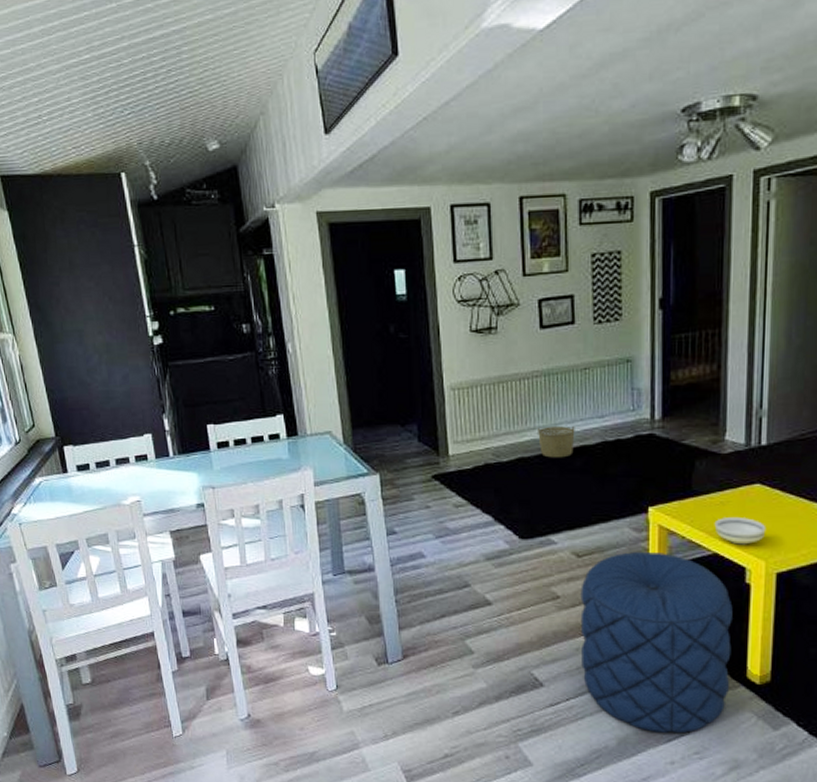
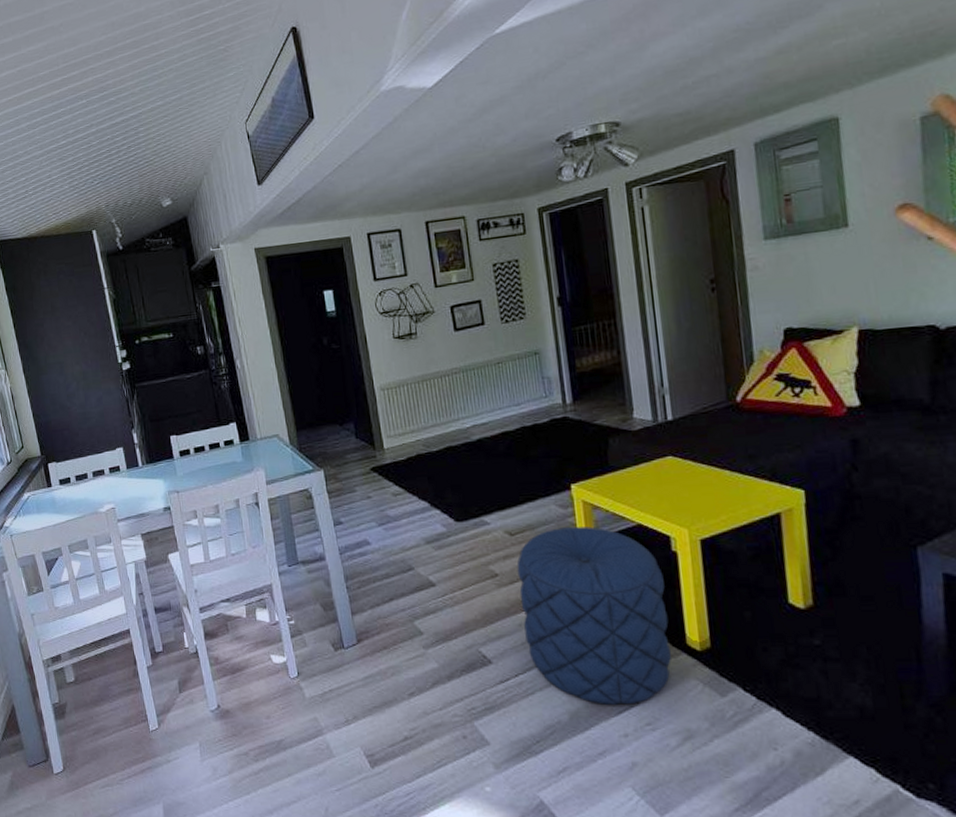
basket: present [538,426,575,458] -> none [462,415,496,445]
bowl: present [714,518,767,545] -> none [634,488,685,515]

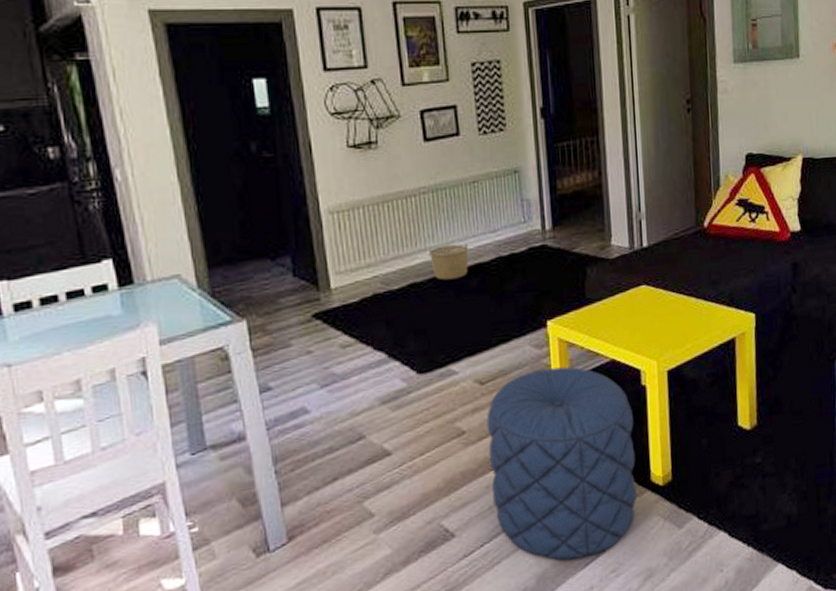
basket: none [462,415,496,445] -> present [429,244,469,281]

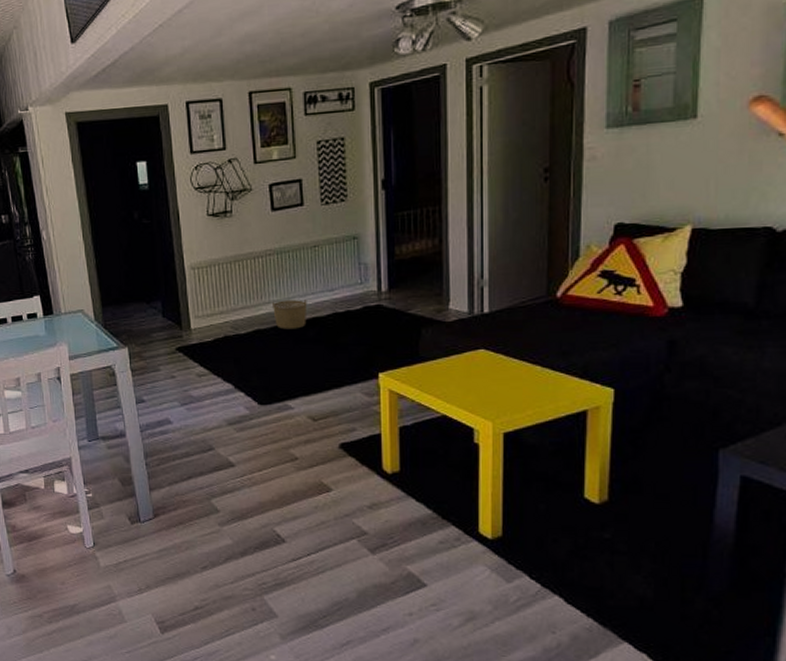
pouf: present [486,366,637,560] -> none [317,415,463,586]

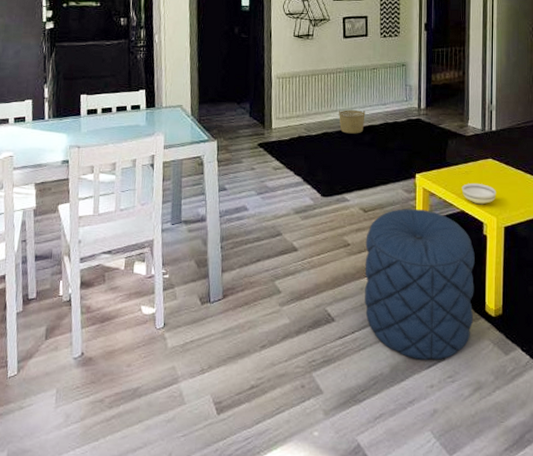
pouf: none [317,415,463,586] -> present [364,209,475,360]
bowl: none [442,381,492,407] -> present [461,183,497,205]

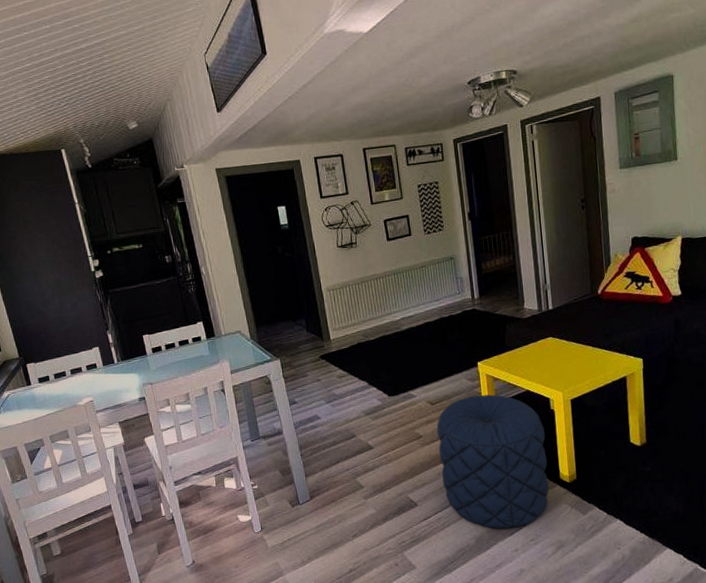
basket: present [339,110,366,134] -> none [393,309,421,334]
bowl: present [461,183,497,205] -> none [524,362,560,383]

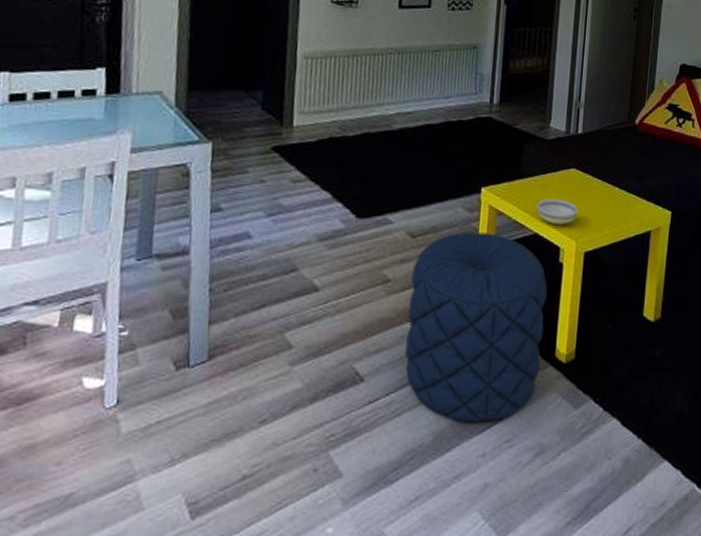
bowl: none [524,362,560,383] -> present [536,199,579,226]

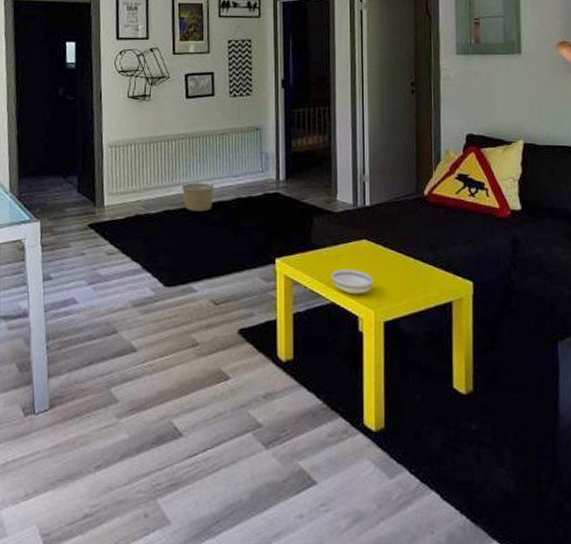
basket: none [386,103,422,136] -> present [182,183,214,212]
pouf: present [405,232,547,423] -> none [217,300,350,484]

